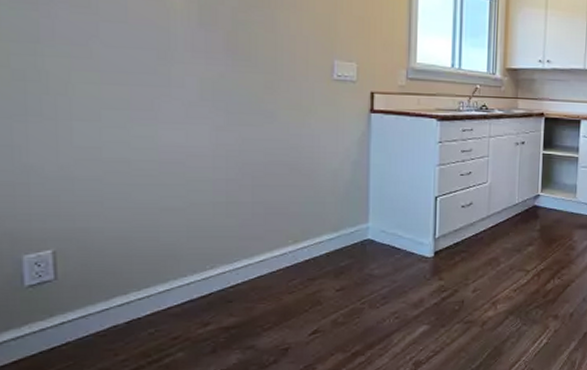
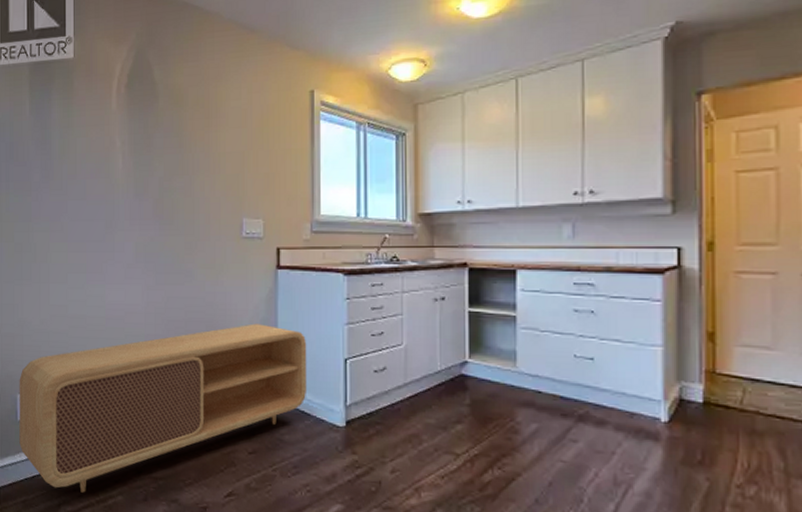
tv stand: none [25,166,399,357] -> present [19,323,308,493]

